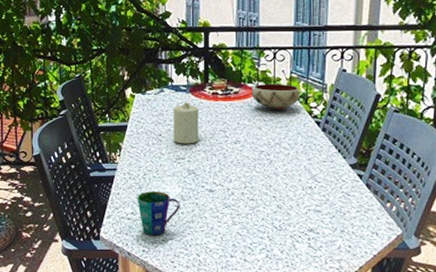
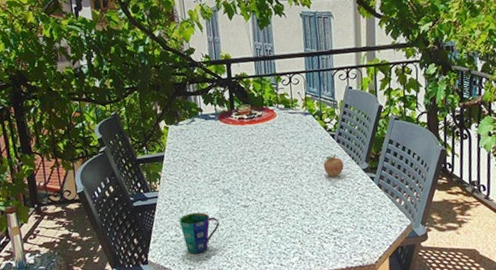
candle: present [173,102,199,144] -> none [205,128,231,167]
bowl: present [252,83,301,111] -> none [273,104,316,129]
fruit: none [303,144,328,170] -> present [323,154,344,177]

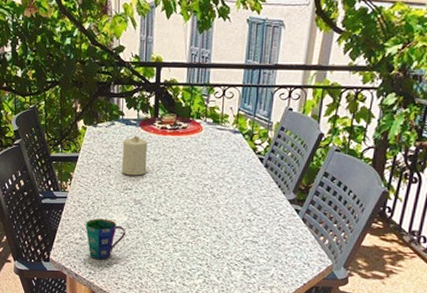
candle: none [205,128,231,167] -> present [121,135,148,176]
fruit: present [323,154,344,177] -> none [245,180,268,204]

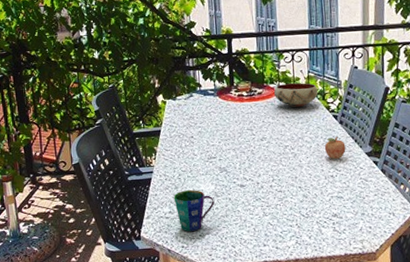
candle: present [121,135,148,176] -> none [203,104,229,145]
bowl: none [200,119,247,147] -> present [274,82,318,108]
fruit: none [245,180,268,204] -> present [324,136,346,160]

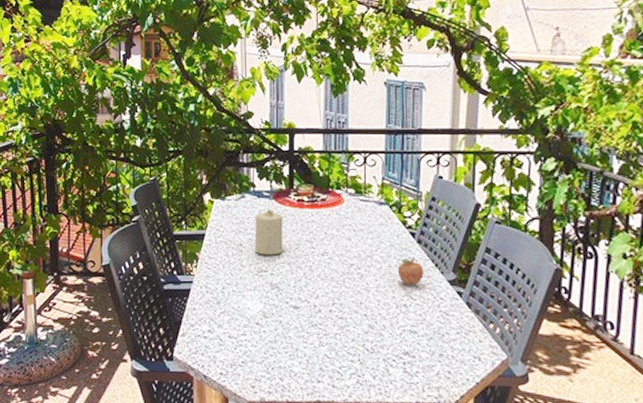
cup: present [173,190,215,231] -> none [214,307,262,356]
candle: none [203,104,229,145] -> present [254,209,283,255]
bowl: present [274,82,318,108] -> none [341,190,394,220]

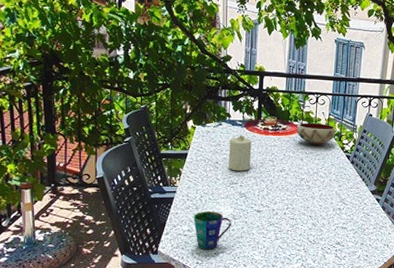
cup: none [214,307,262,356] -> present [193,211,232,249]
bowl: none [341,190,394,220] -> present [297,122,336,146]
fruit: present [397,257,424,286] -> none [335,174,354,195]

